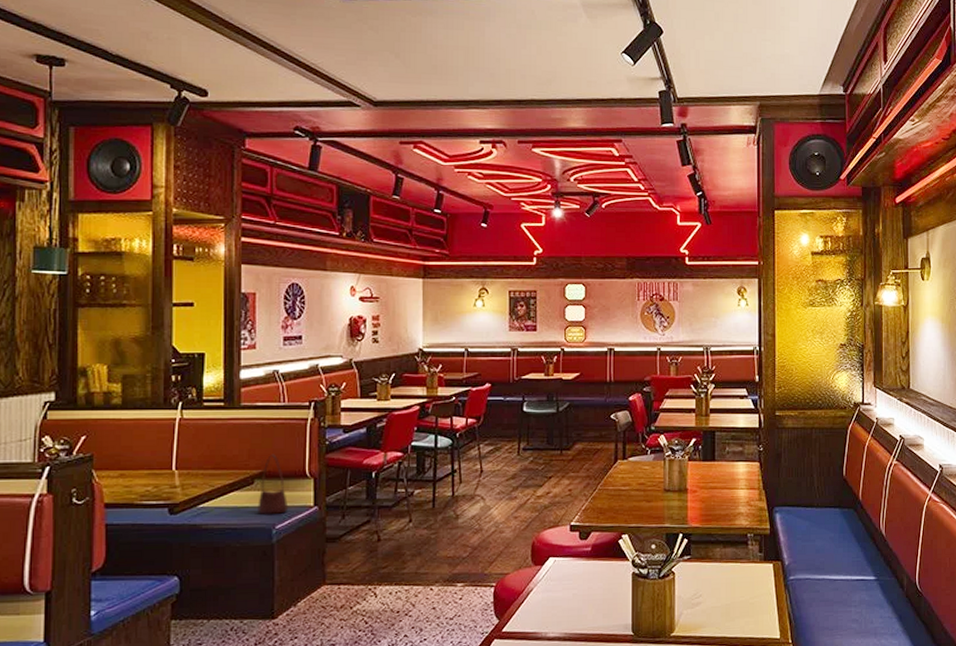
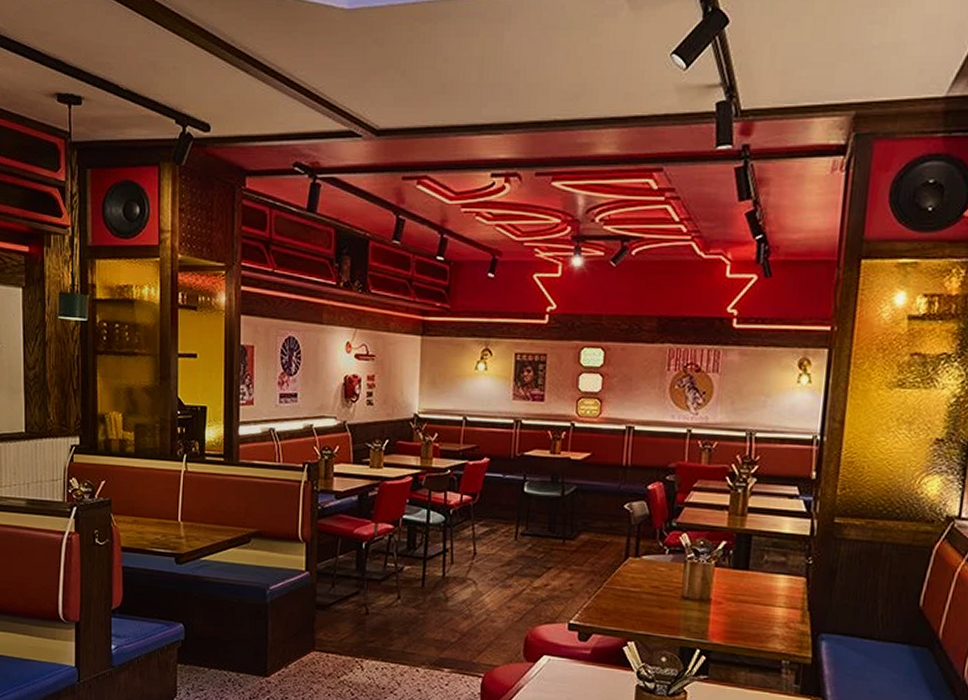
shoulder bag: present [257,454,289,515] -> none [253,514,282,576]

